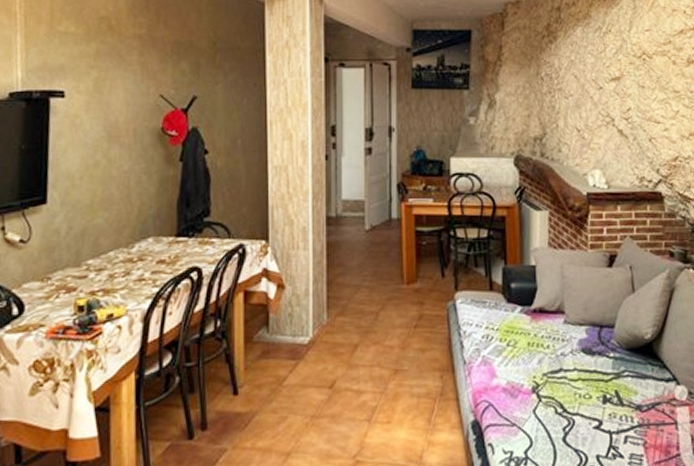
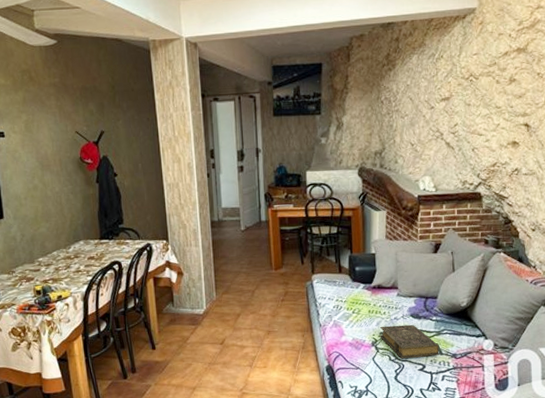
book: none [542,362,620,411] -> present [379,324,439,358]

